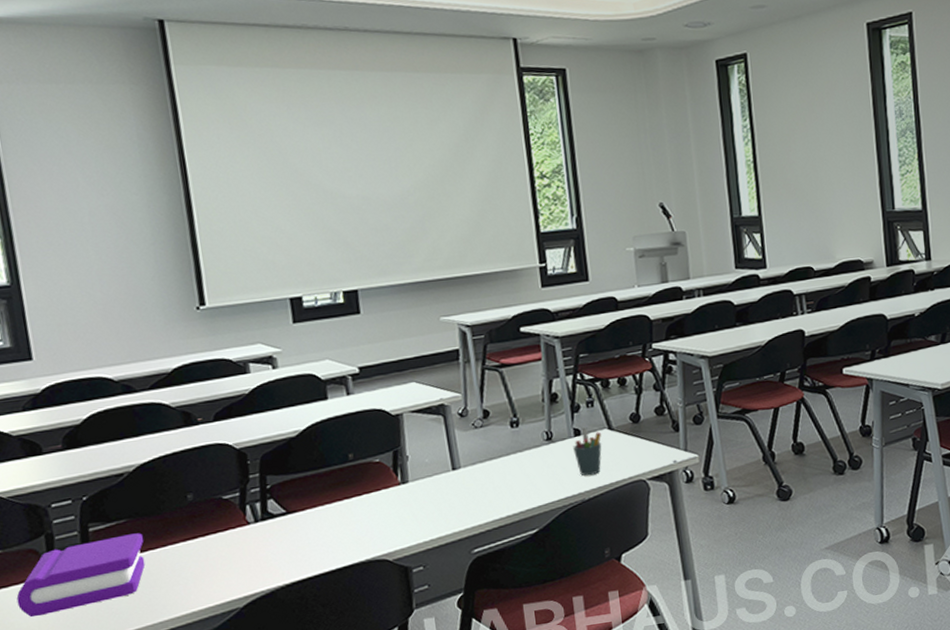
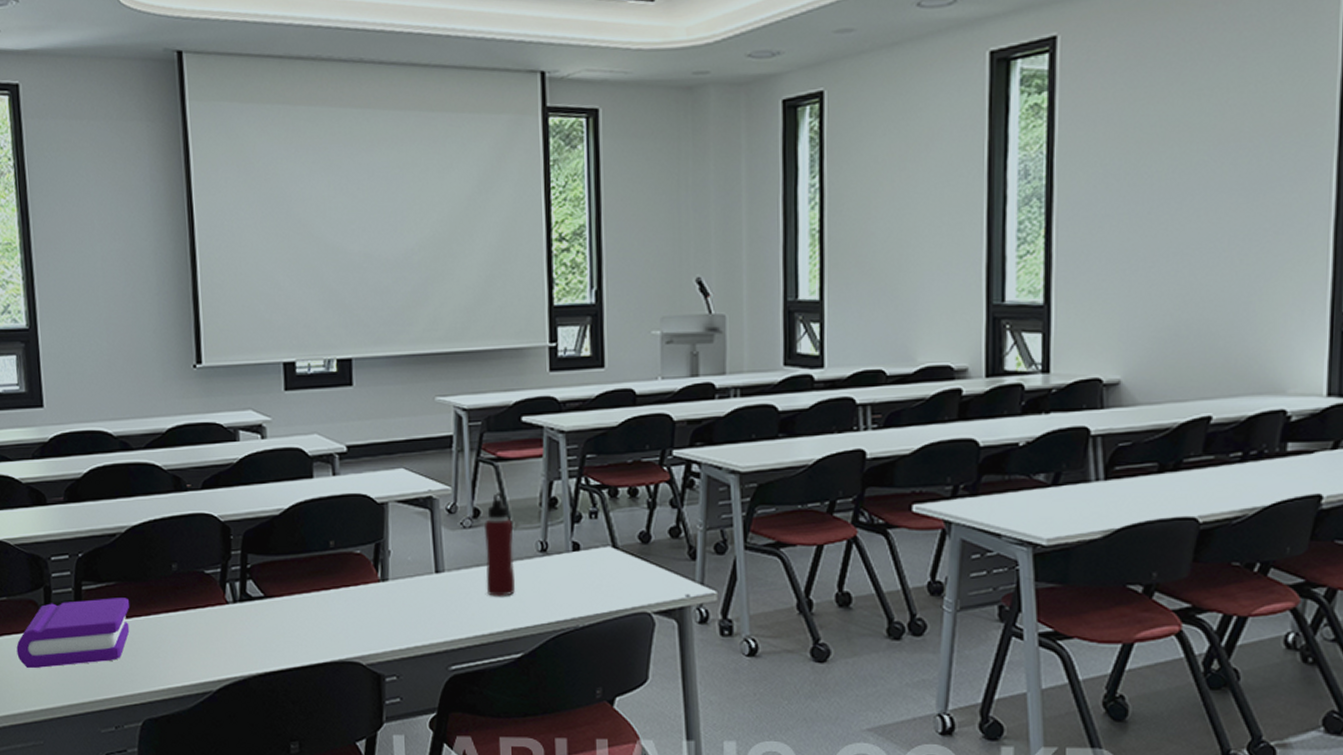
water bottle: none [494,393,526,484] -> present [484,492,515,596]
pen holder: present [573,427,602,476] -> none [570,542,604,599]

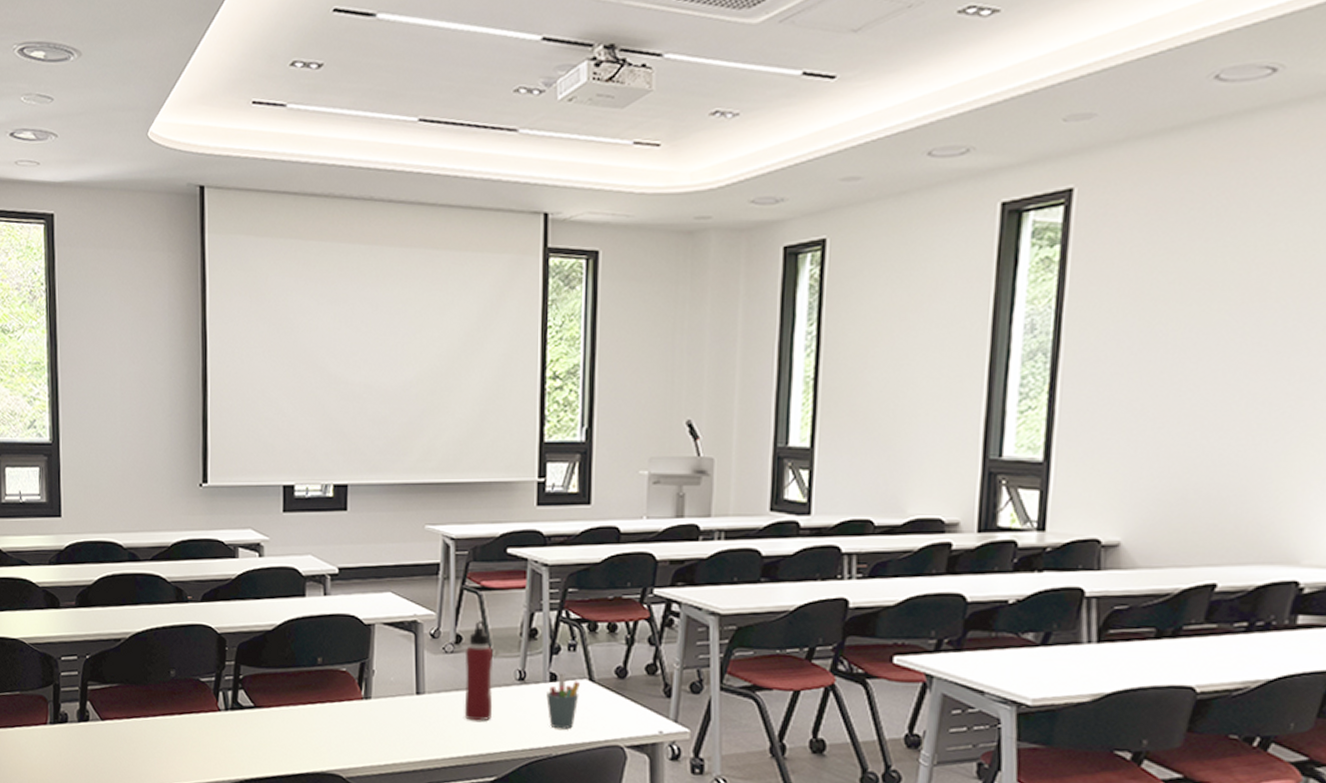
book: present [16,598,130,668] -> none [26,698,129,760]
pen holder: none [570,542,604,599] -> present [546,673,580,730]

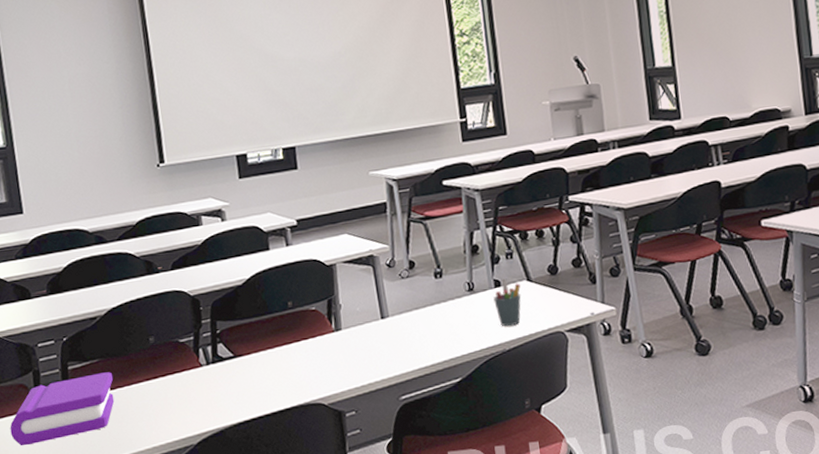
book: none [26,698,129,760] -> present [10,372,115,445]
water bottle: present [464,620,492,721] -> none [419,244,450,333]

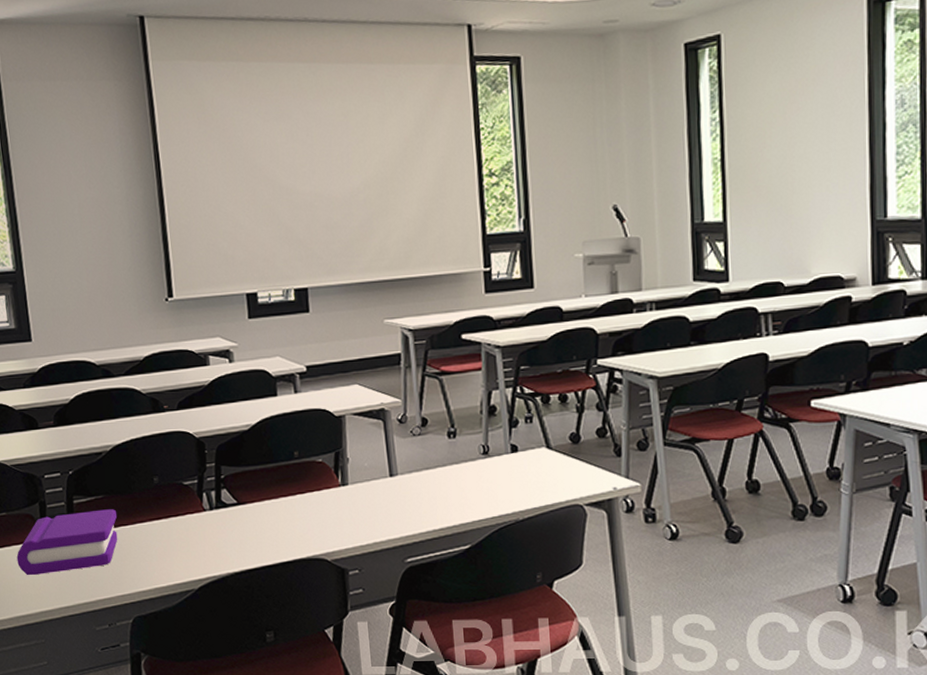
pen holder: present [493,278,521,327] -> none [509,444,539,495]

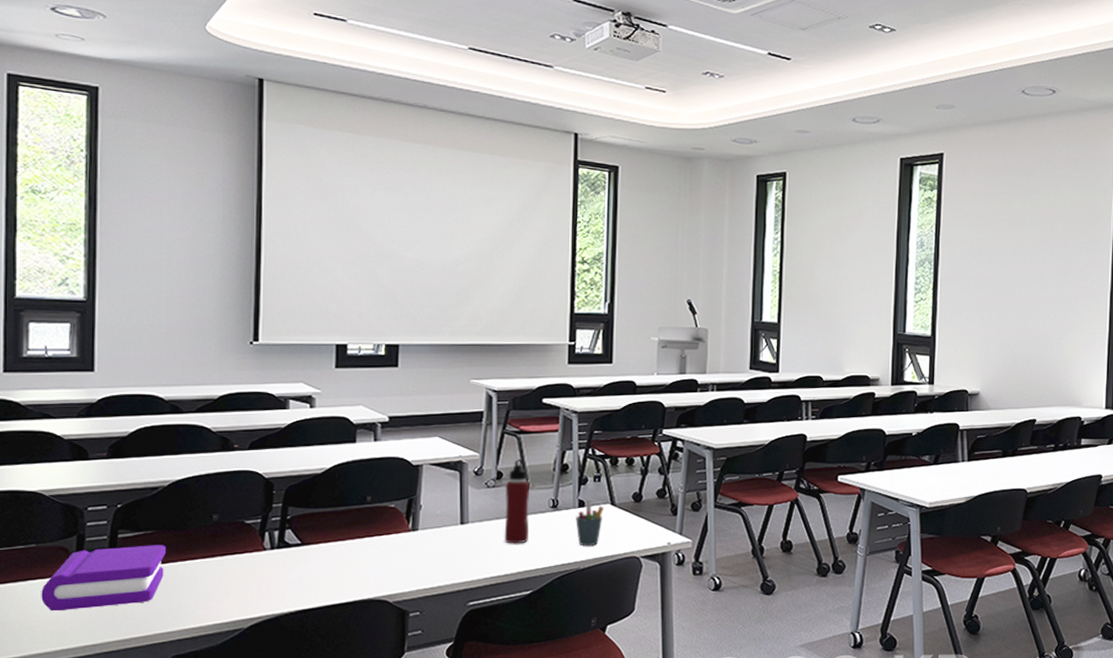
water bottle: none [432,402,461,496] -> present [504,458,529,544]
pen holder: none [509,444,539,495] -> present [576,500,603,546]

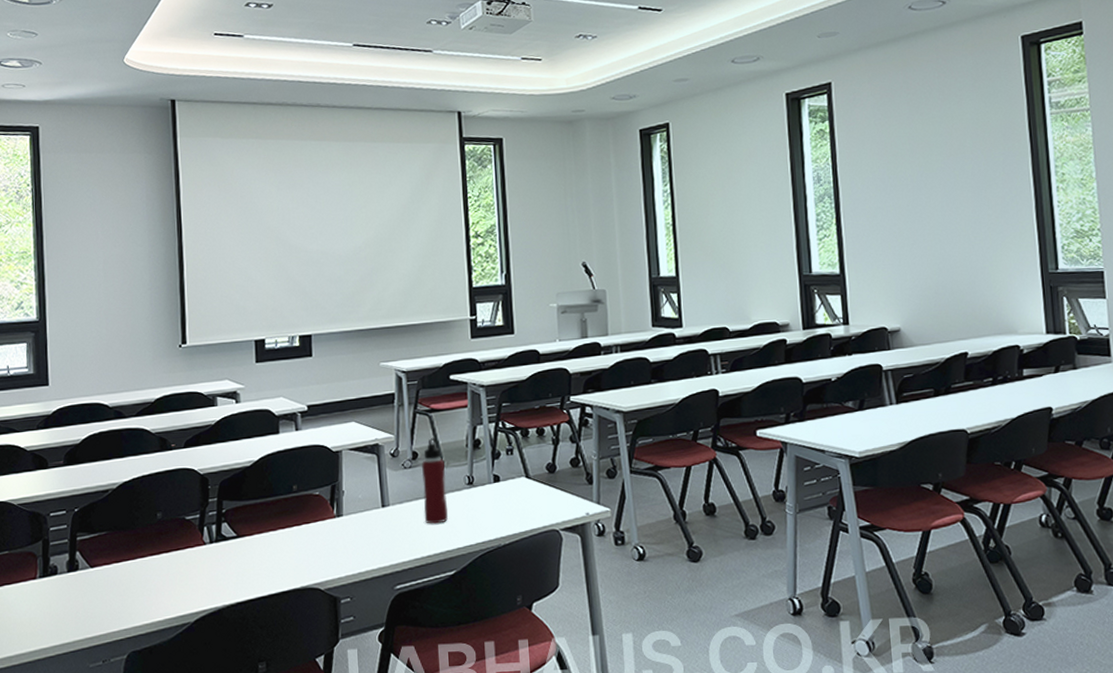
book: present [41,545,166,610] -> none [15,545,118,613]
pen holder: present [576,500,603,546] -> none [492,474,519,522]

